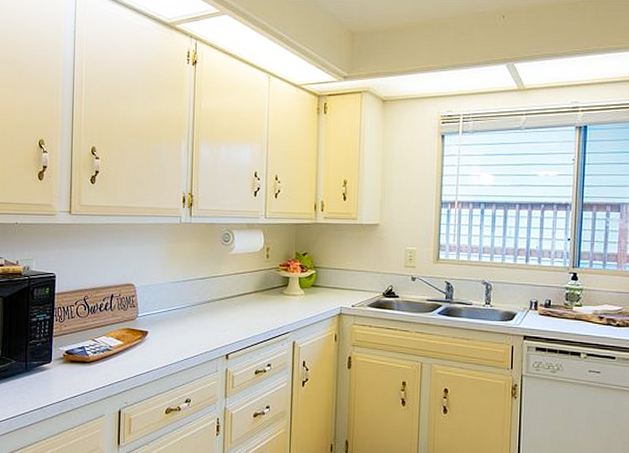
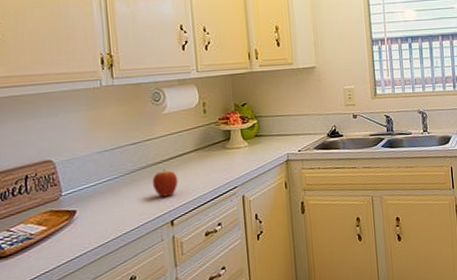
fruit: none [214,306,237,332] -> present [152,169,178,197]

